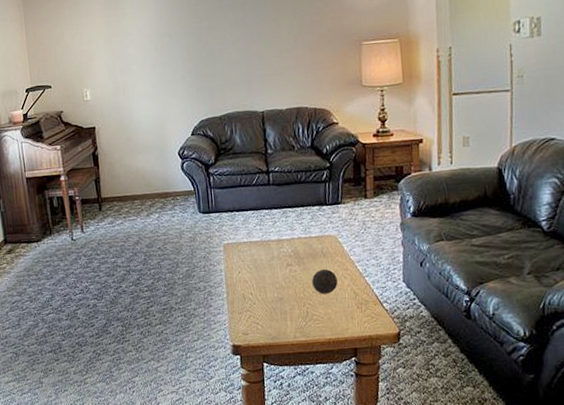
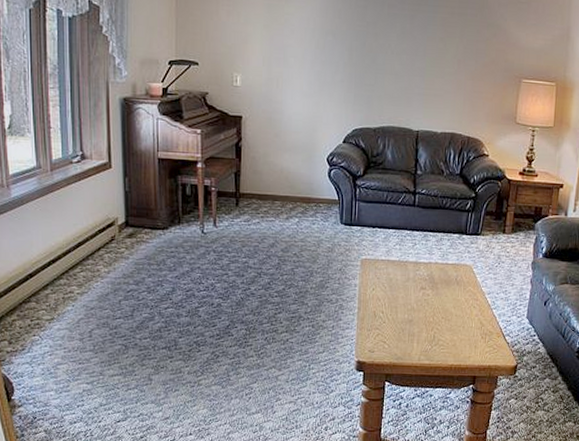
decorative ball: present [312,269,338,294] -> none [443,296,467,321]

